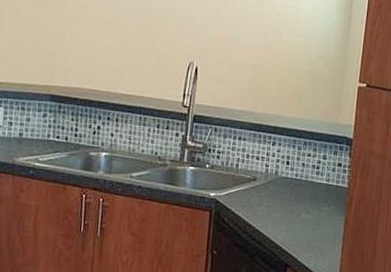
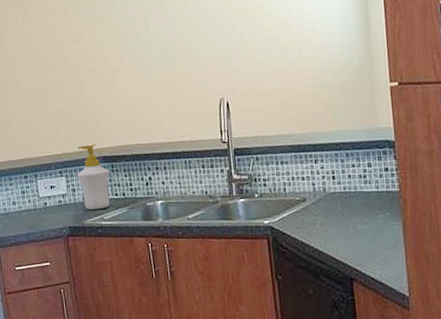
soap bottle: none [17,78,56,150] -> present [77,144,110,211]

